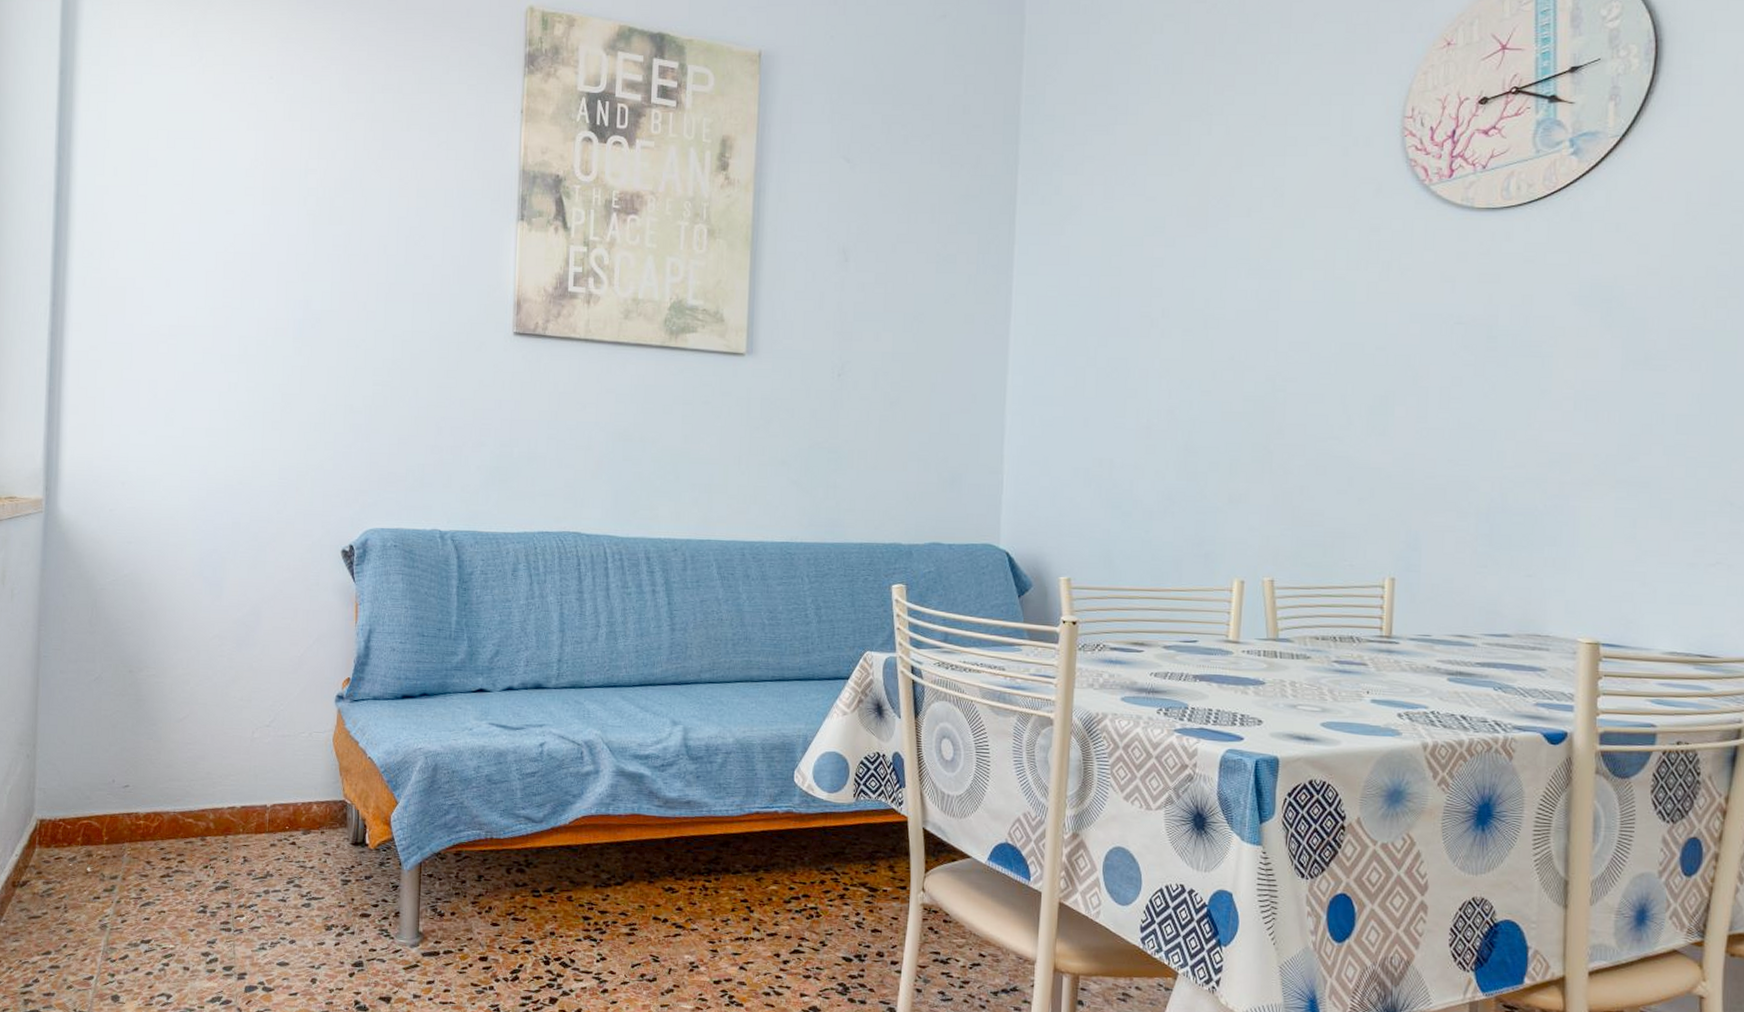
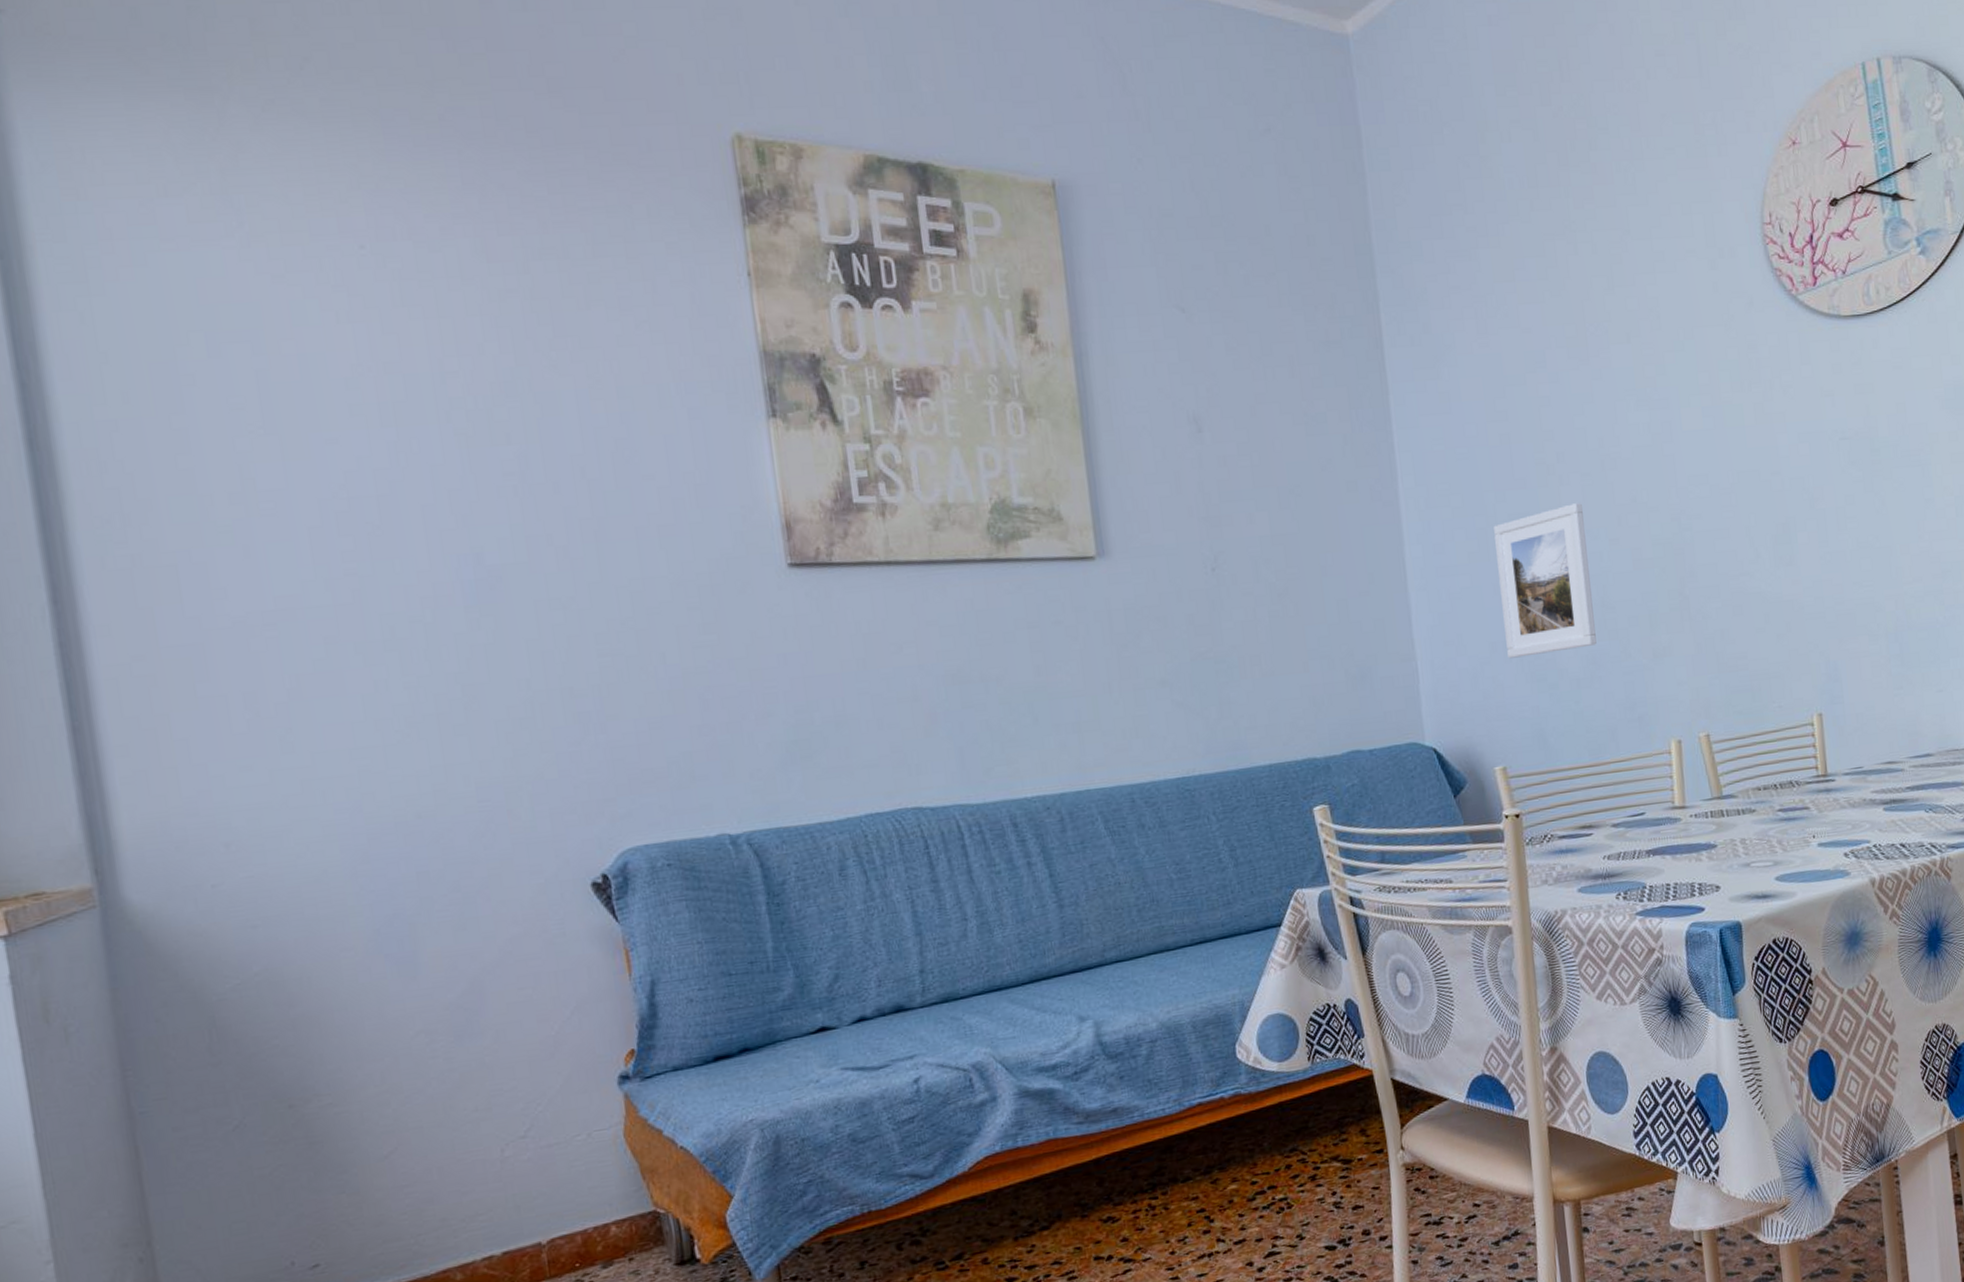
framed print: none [1087,355,1180,485] -> present [1494,503,1597,659]

